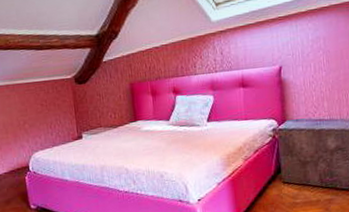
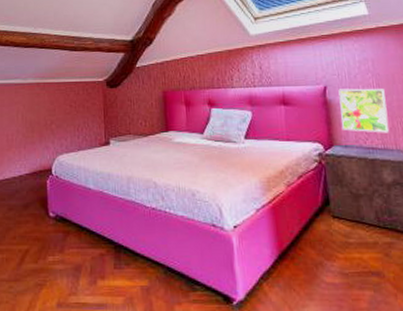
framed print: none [292,65,336,107] -> present [338,88,390,133]

